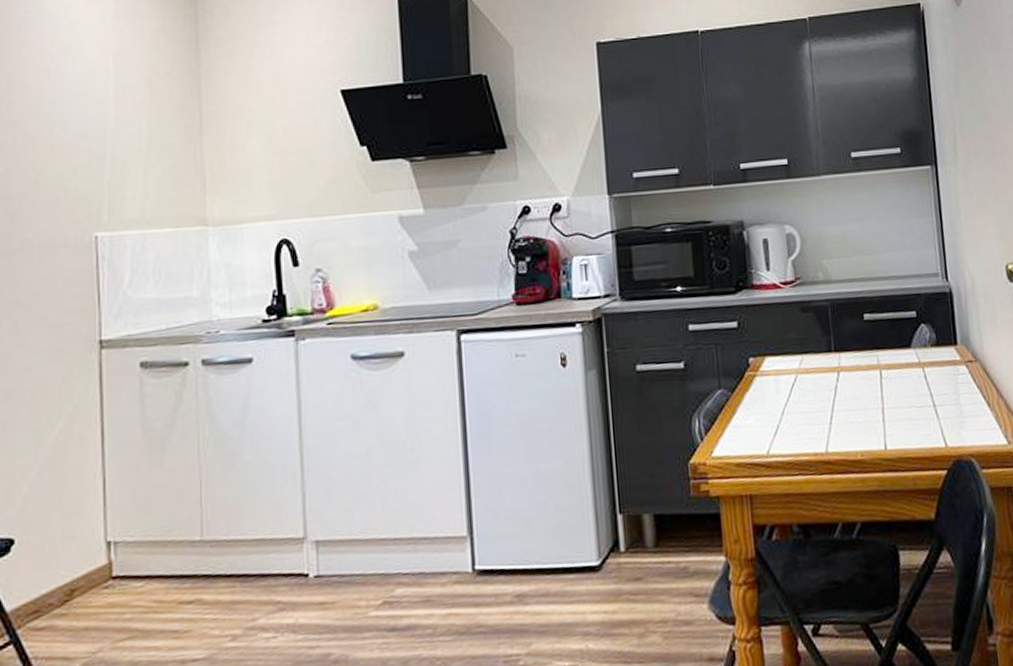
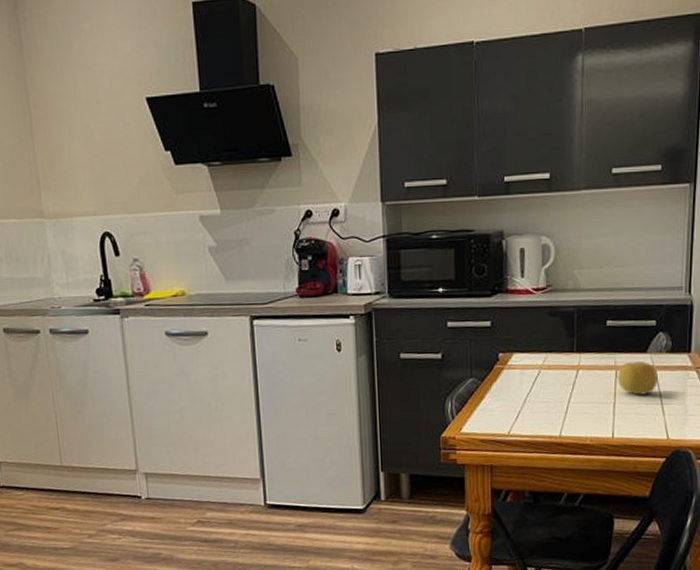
fruit: none [881,357,927,397] -> present [617,360,658,395]

